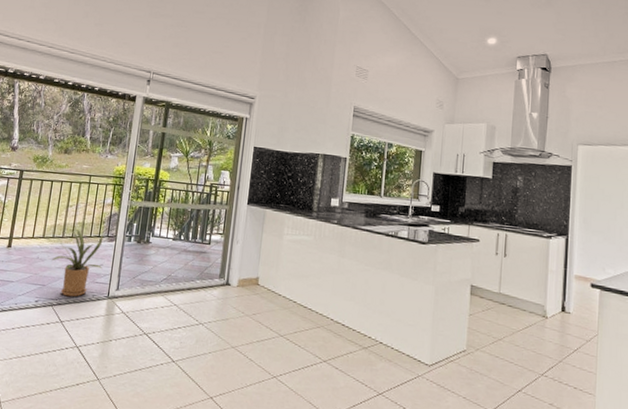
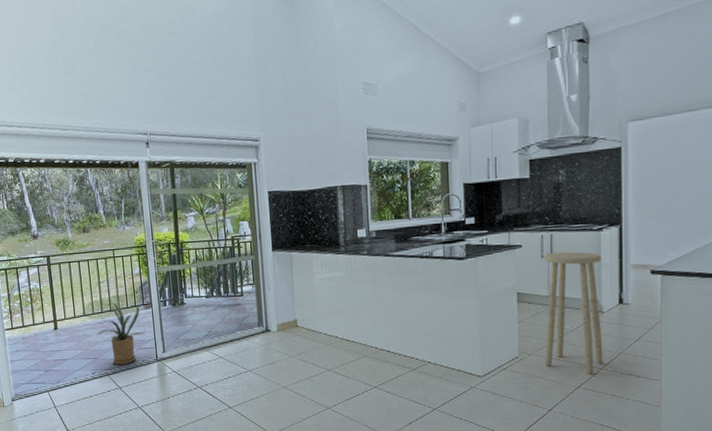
stool: none [491,251,549,380] -> present [545,251,603,375]

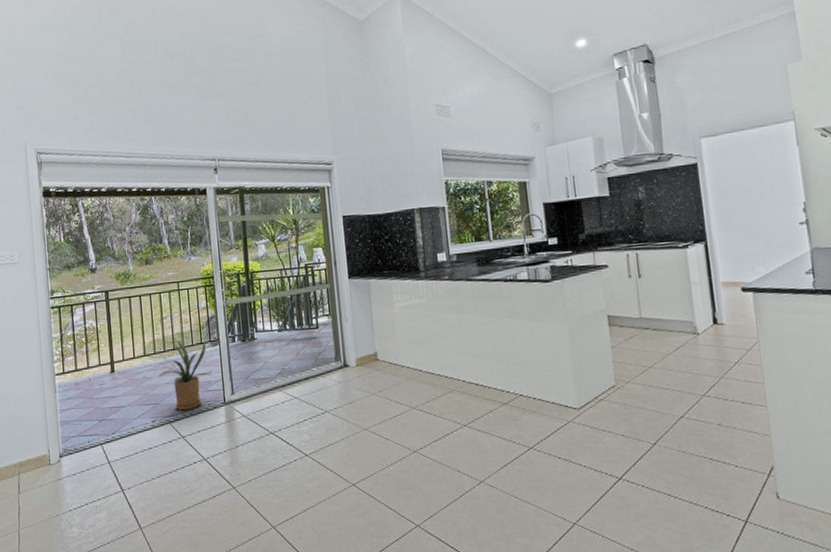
stool: present [545,251,603,375] -> none [632,270,705,403]

